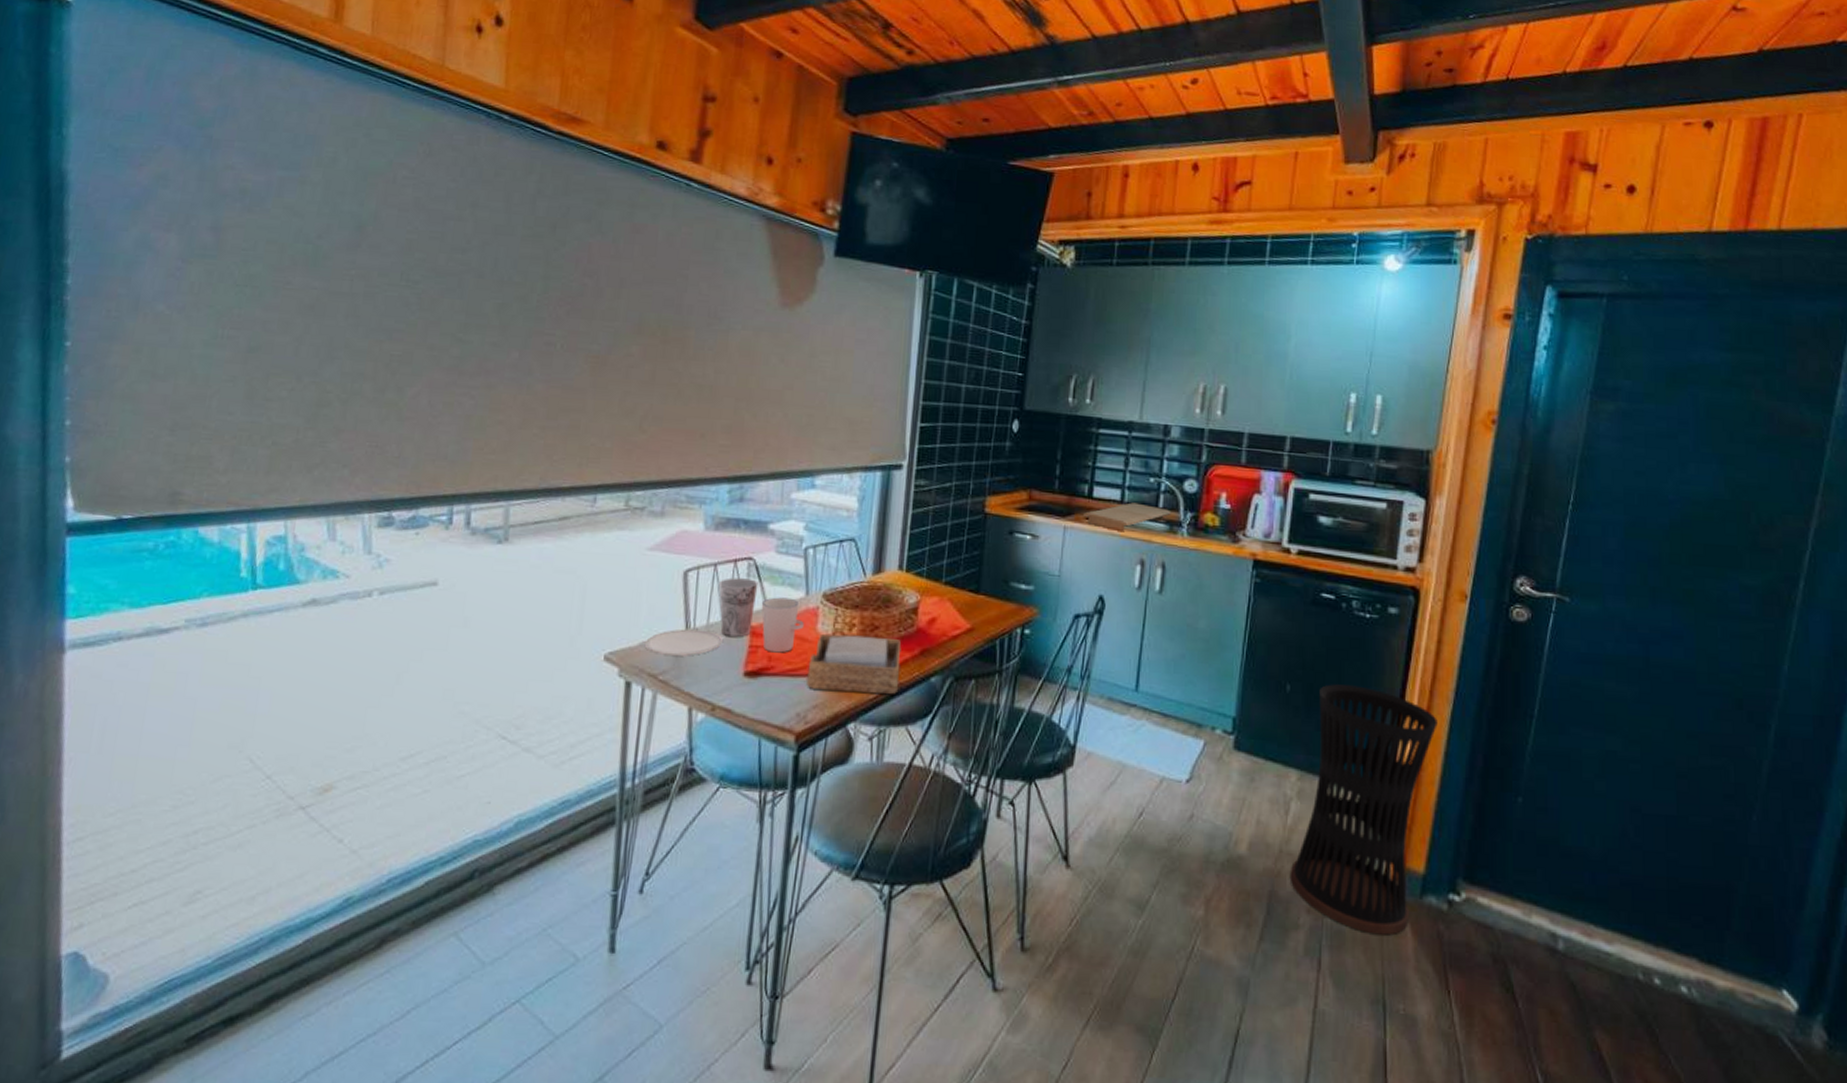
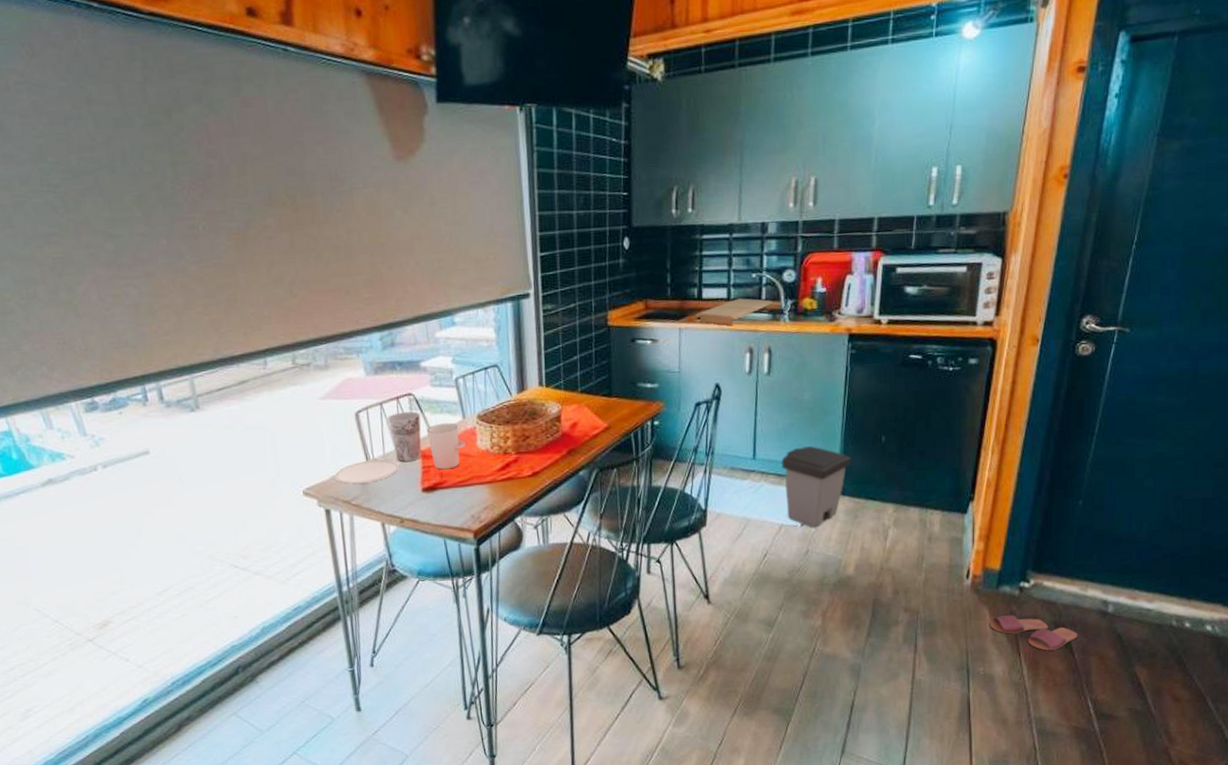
napkin holder: present [807,633,902,695] -> none [474,444,554,494]
trash can: none [1168,683,1250,787] -> present [781,445,852,528]
umbrella stand: present [1289,684,1438,936] -> none [890,429,1012,621]
slippers: none [1412,935,1521,993] -> present [990,614,1078,651]

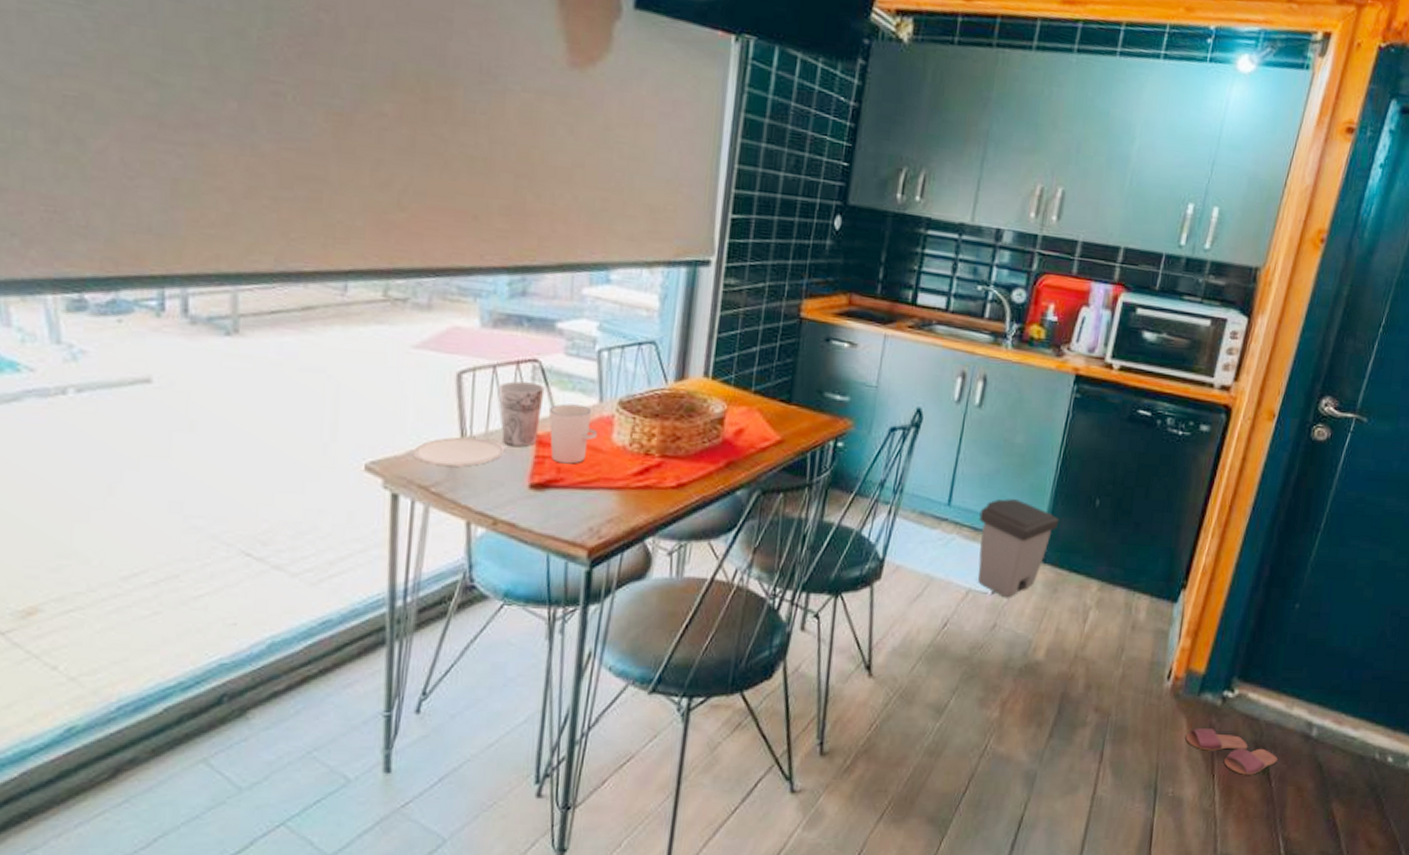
cutting board: present [695,298,774,326] -> none [905,311,997,343]

